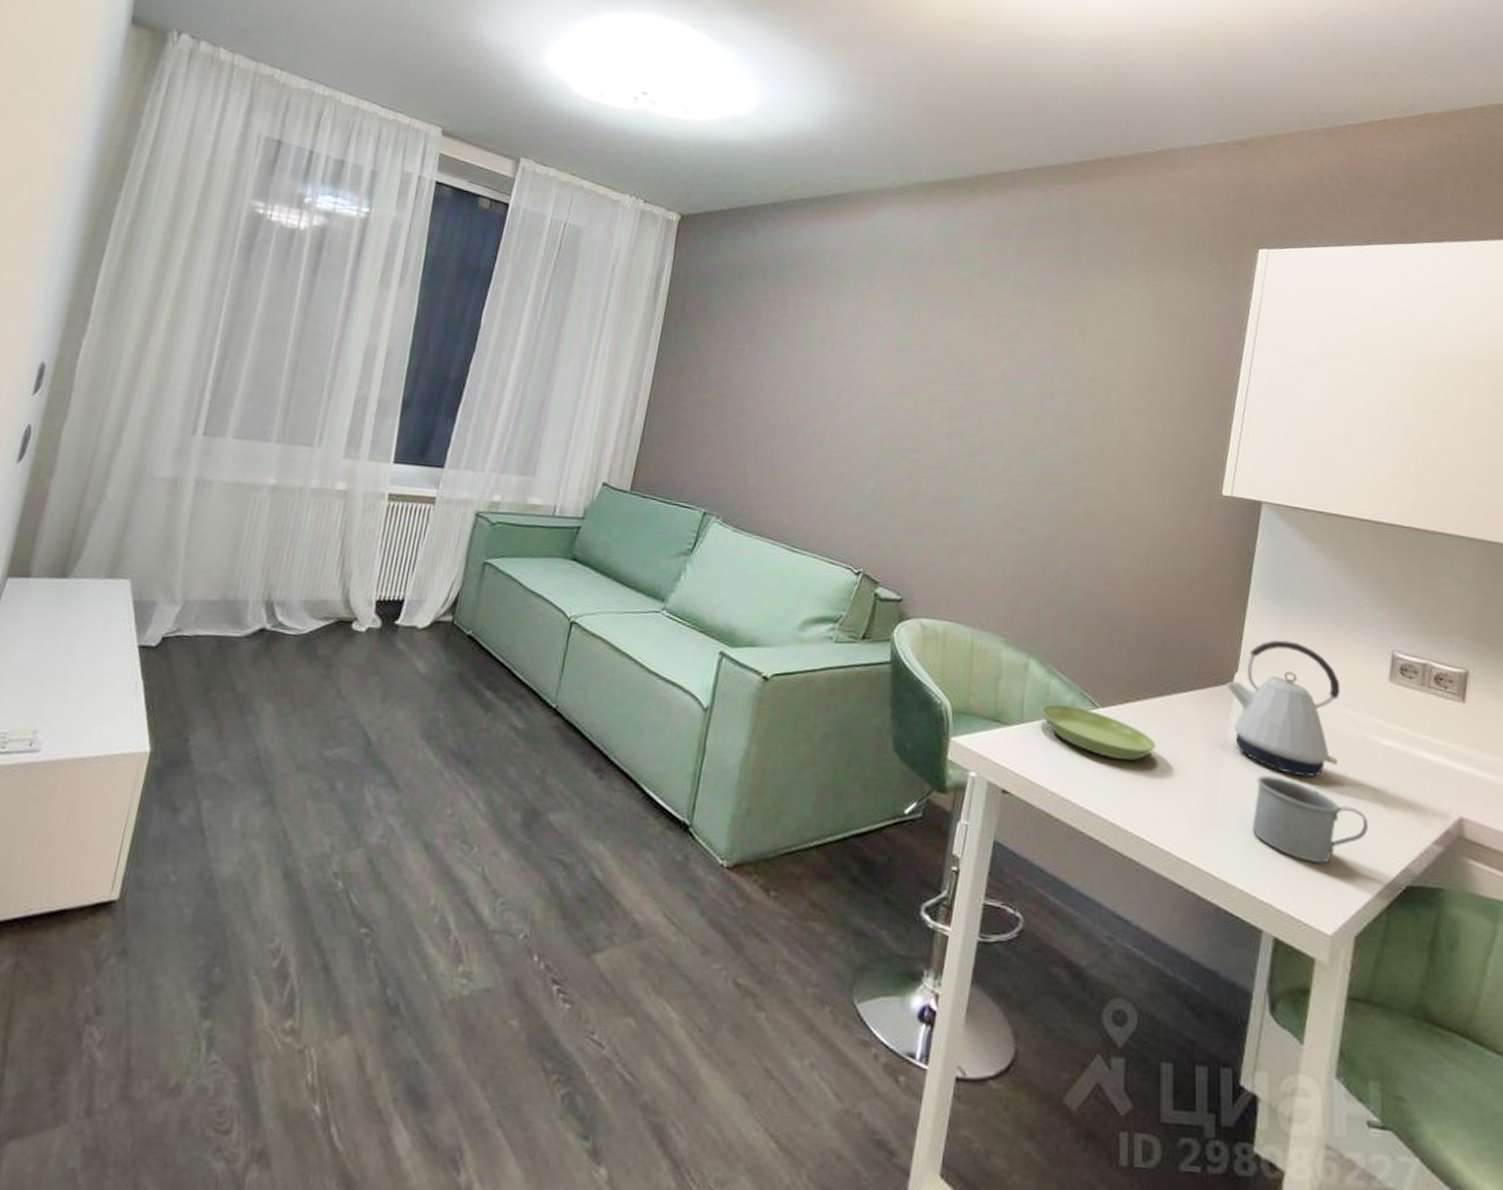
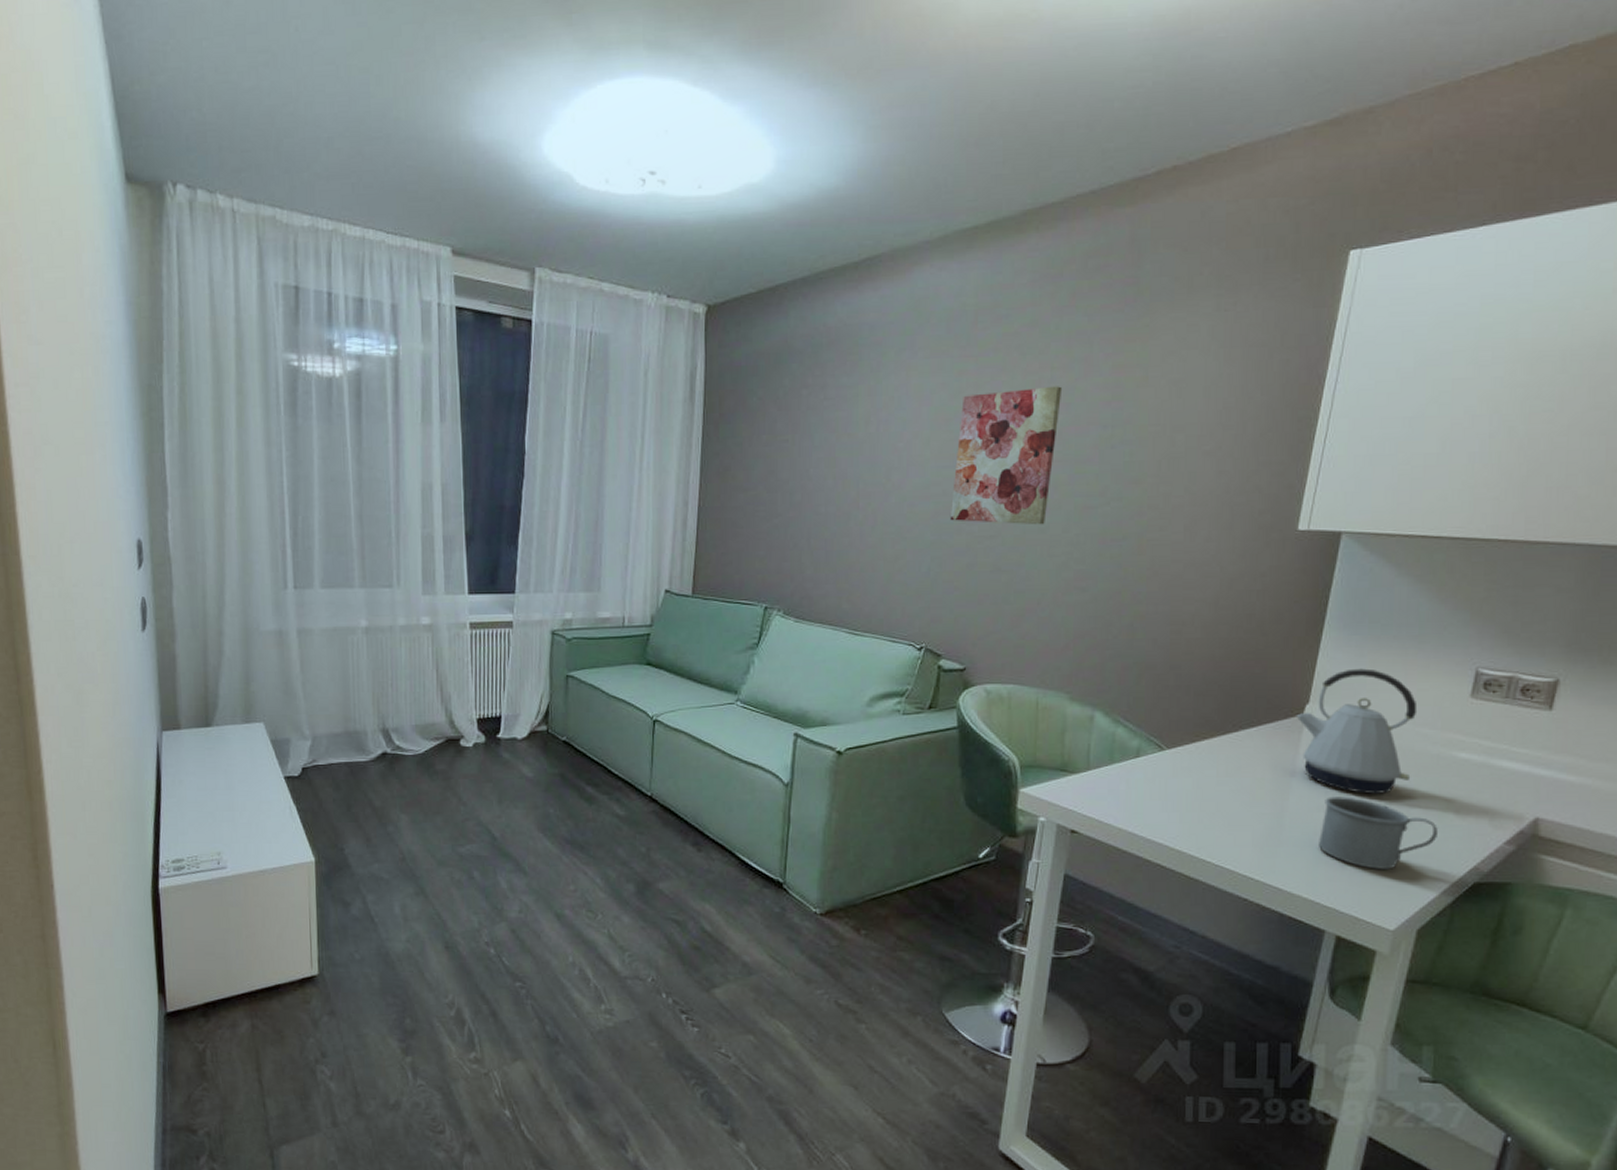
wall art: none [895,329,1007,462] -> present [949,386,1063,525]
saucer: present [1042,704,1156,761] -> none [1108,750,1222,794]

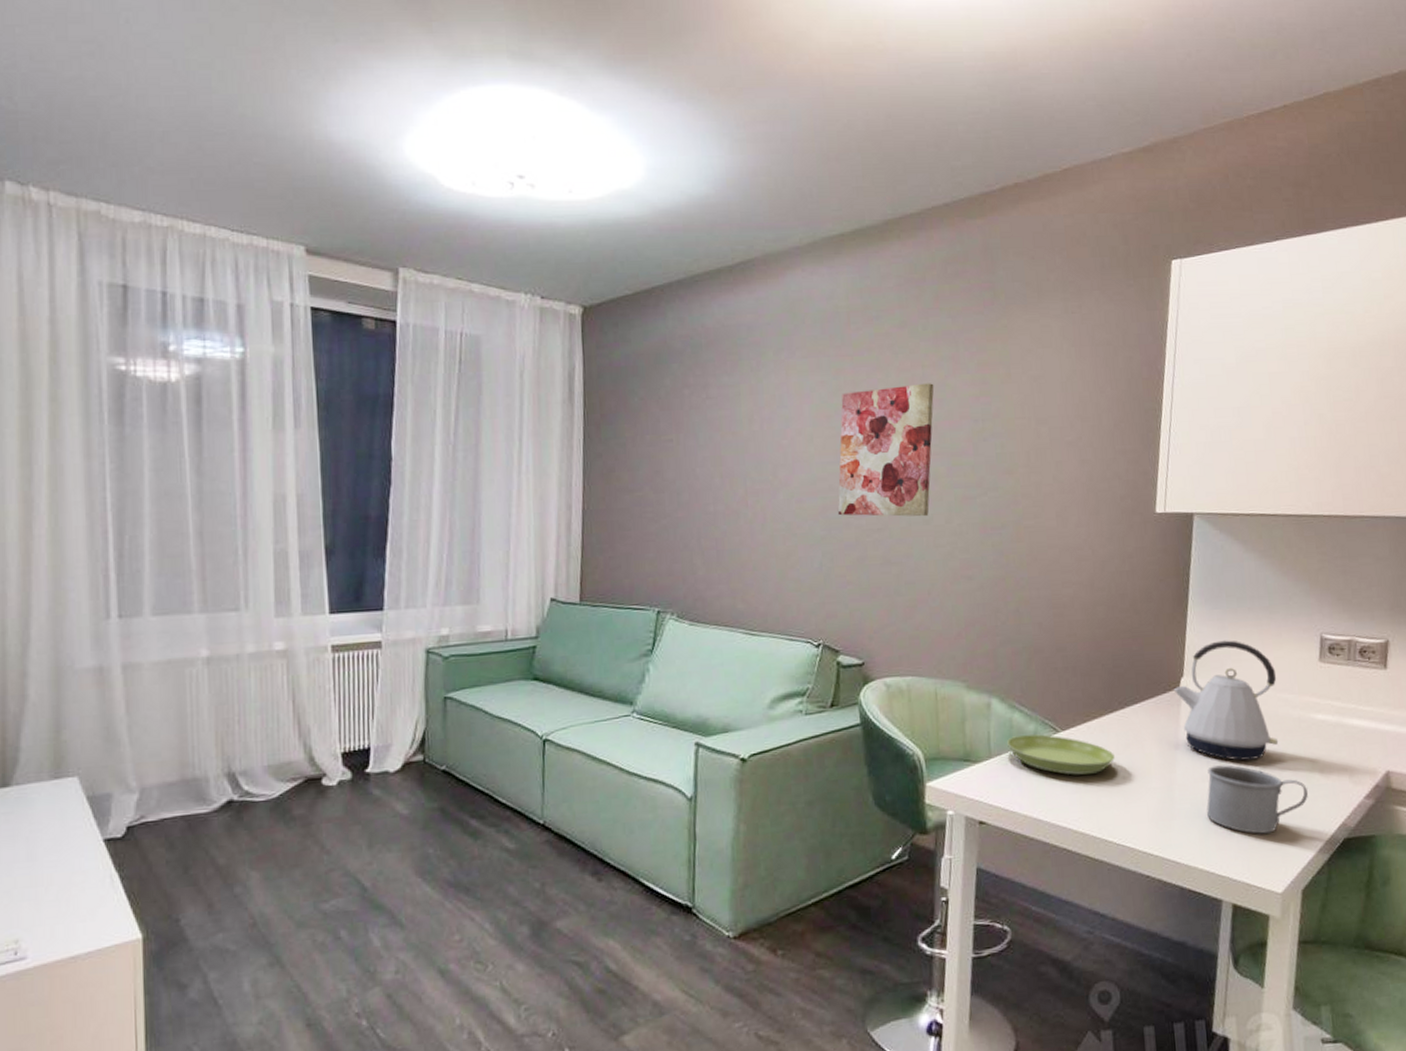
saucer: none [1108,750,1222,794] -> present [1007,734,1115,775]

